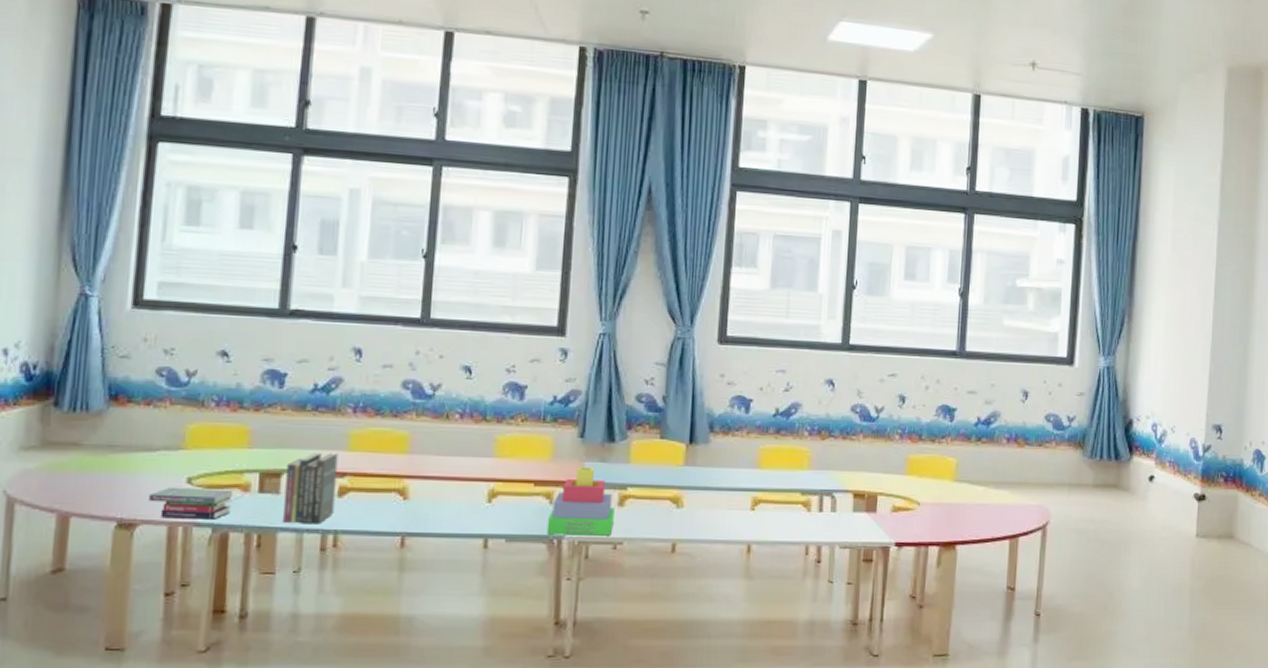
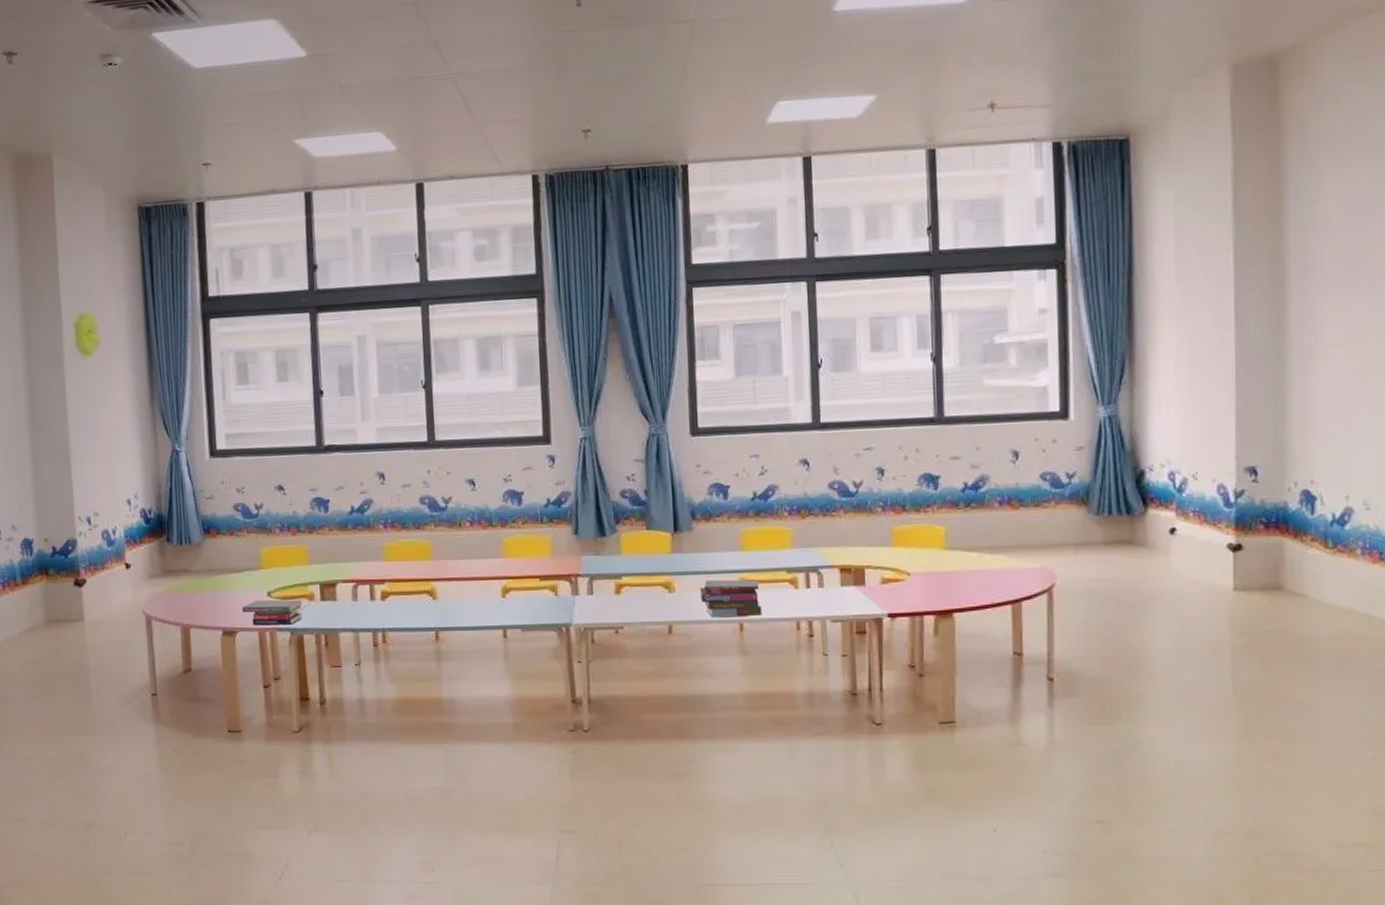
books: present [283,452,339,525] -> none [339,563,380,625]
toy blocks: present [546,466,614,536] -> none [555,560,613,623]
books: none [709,497,772,539] -> present [699,579,762,618]

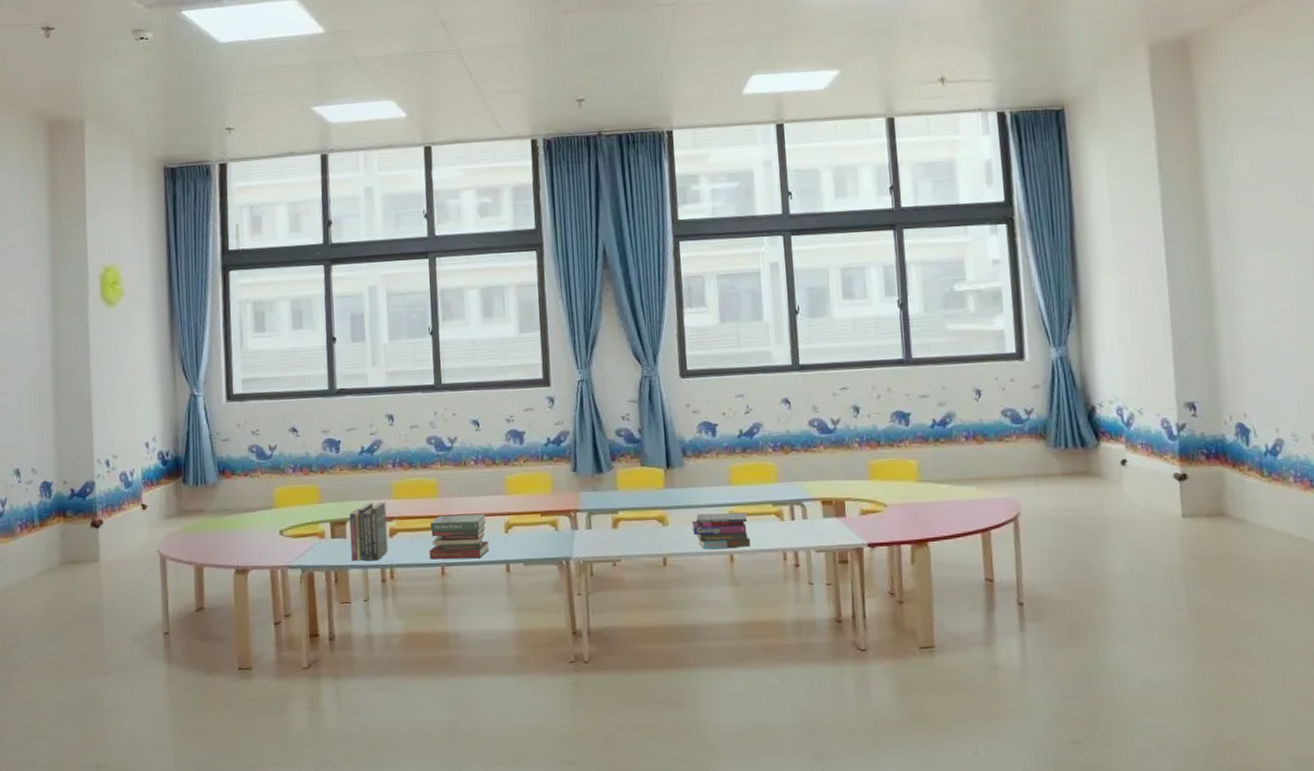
books: present [242,599,303,626] -> none [255,537,314,564]
books: none [339,563,380,625] -> present [349,501,388,562]
books: none [422,578,485,624] -> present [429,514,489,560]

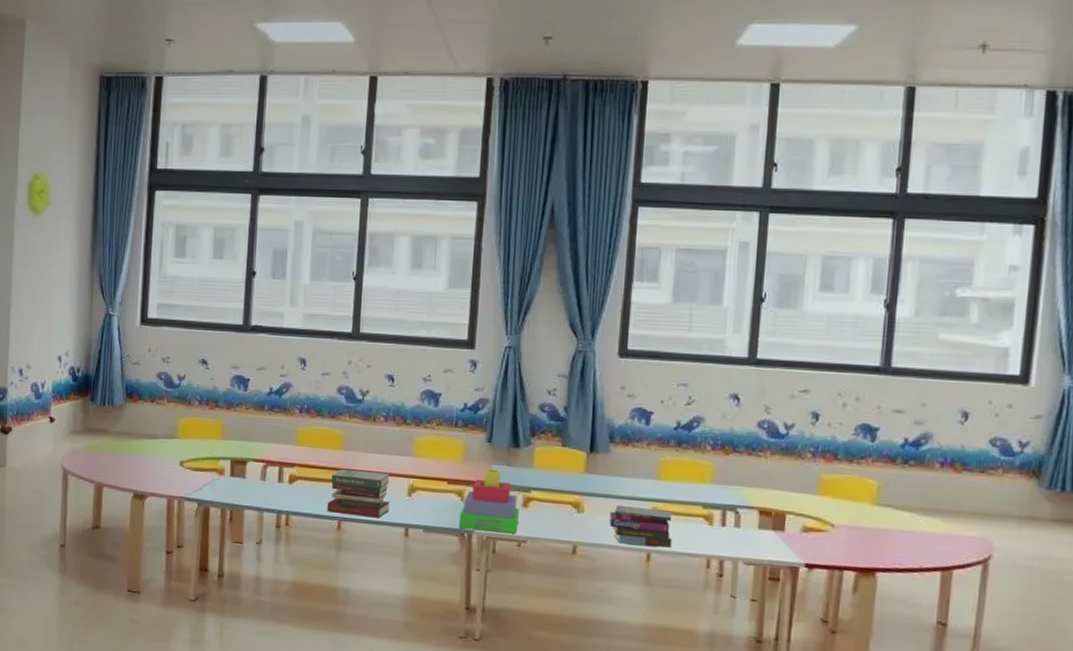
books: present [349,501,388,562] -> none [248,445,289,506]
toy blocks: none [555,496,611,557] -> present [458,468,519,534]

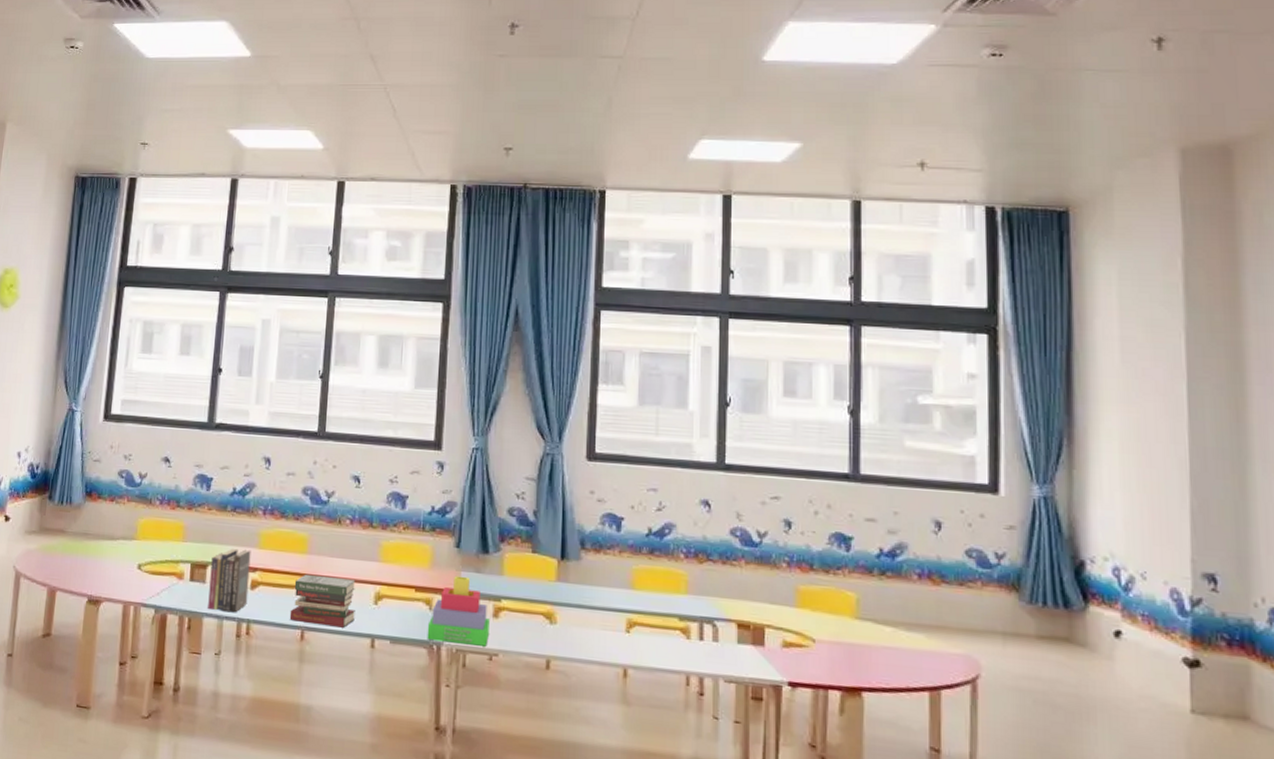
books: none [248,445,289,506] -> present [208,548,251,613]
books: present [608,505,673,548] -> none [582,616,649,663]

